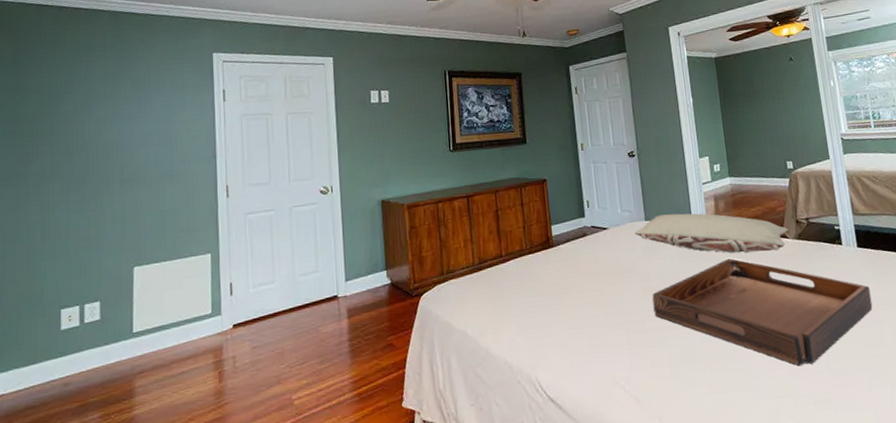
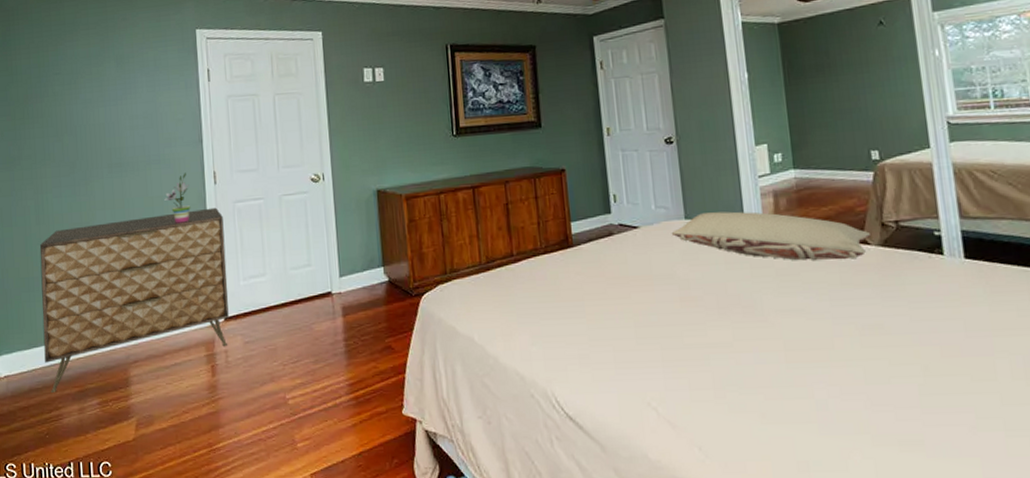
dresser: none [43,219,238,409] -> present [39,207,229,393]
potted plant: none [176,187,203,235] -> present [164,173,191,223]
serving tray: present [652,259,873,365] -> none [692,267,984,397]

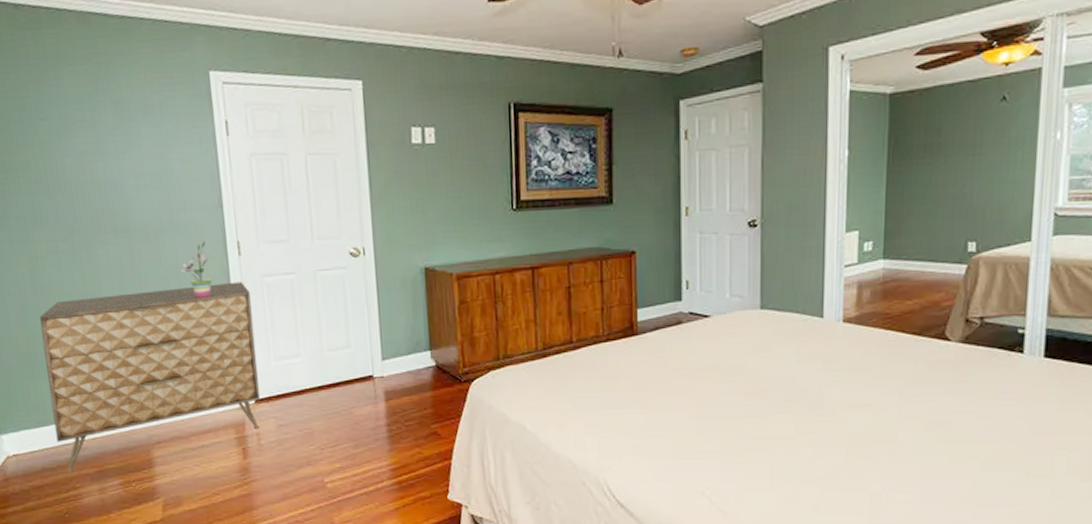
pillow: present [671,211,870,261] -> none [744,302,952,356]

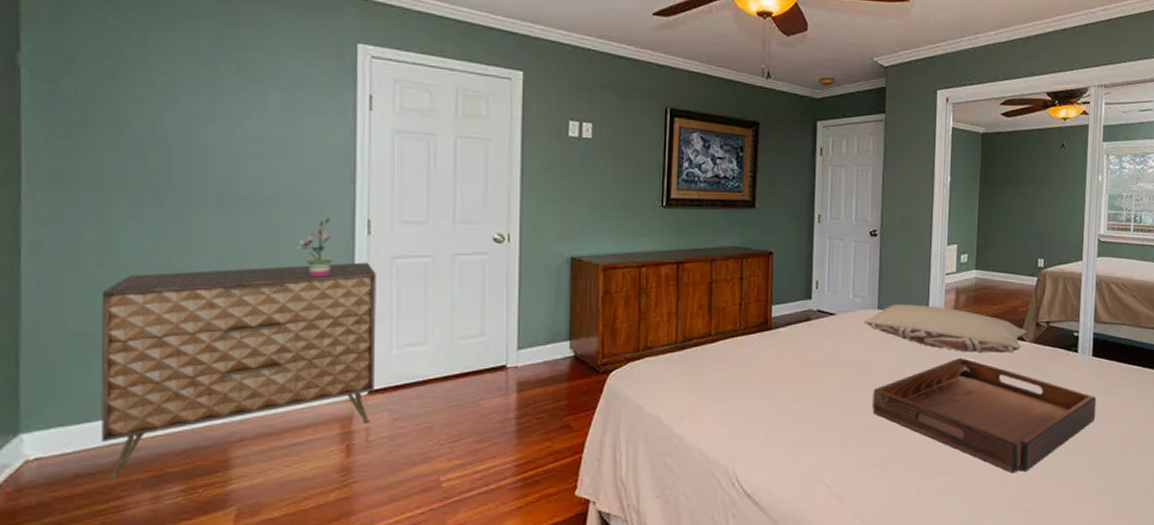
pillow: none [744,302,952,356] -> present [864,304,1026,353]
serving tray: none [758,362,1050,490] -> present [872,358,1097,472]

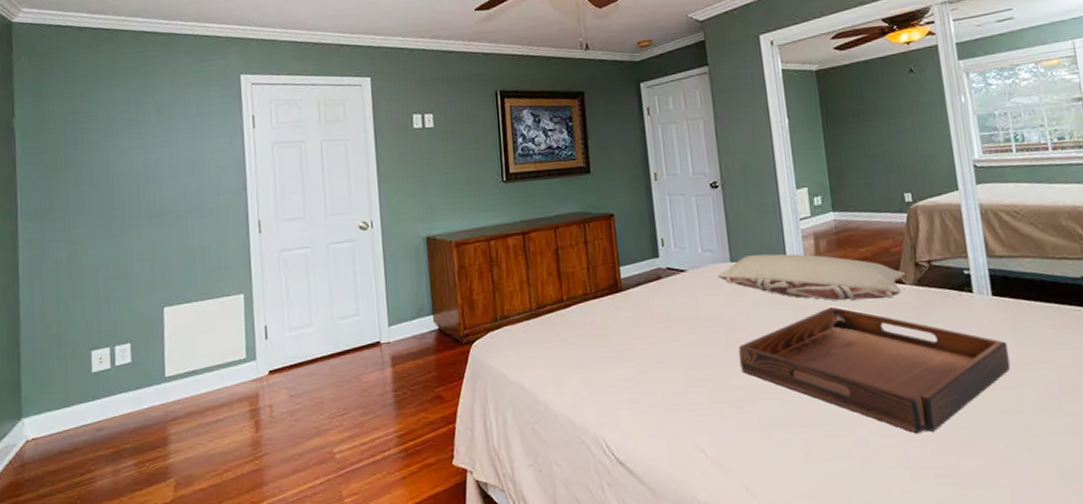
dresser: present [101,262,376,478] -> none [72,257,274,455]
potted plant: present [297,217,333,277] -> none [206,222,234,274]

